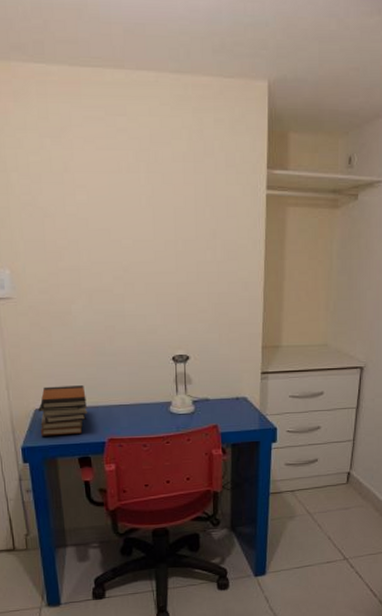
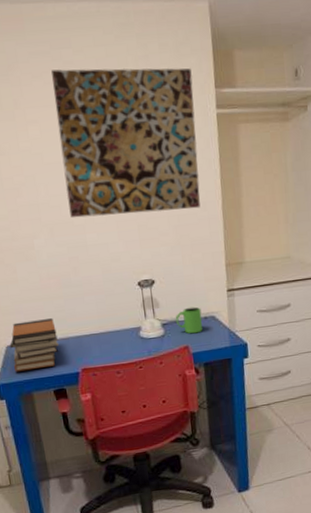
wall art: none [104,136,245,288] -> present [51,68,201,218]
mug: none [206,386,234,414] -> present [175,306,203,334]

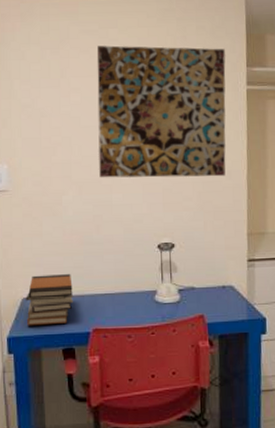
mug: present [175,306,203,334] -> none [192,274,220,303]

